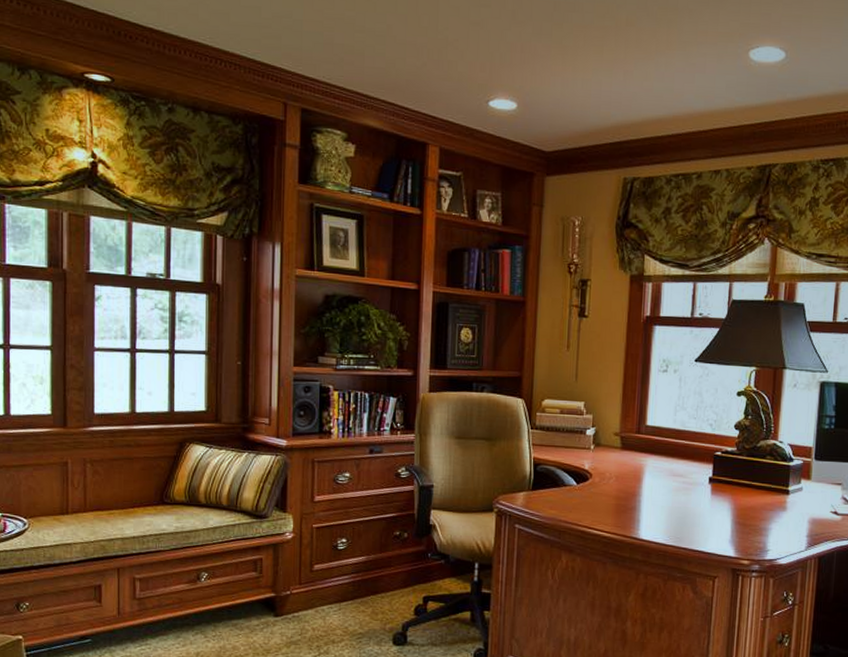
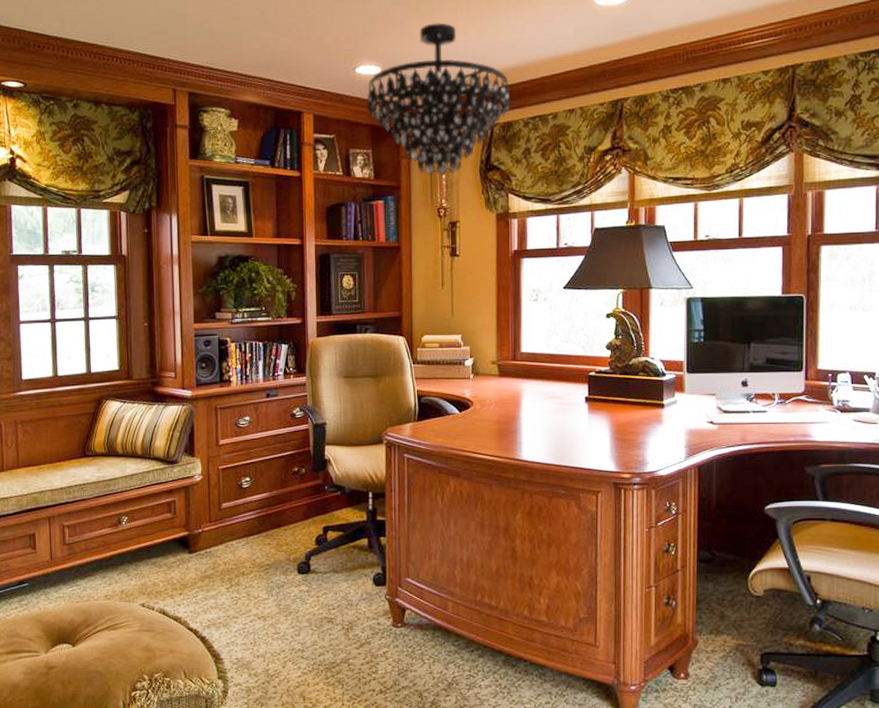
chandelier: none [499,60,655,229] -> present [367,22,512,176]

